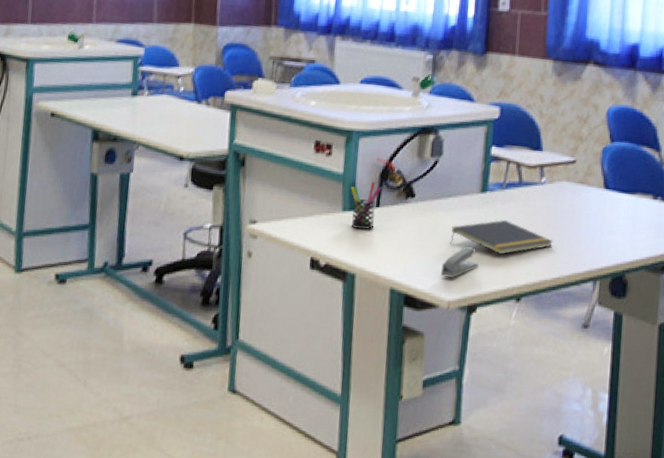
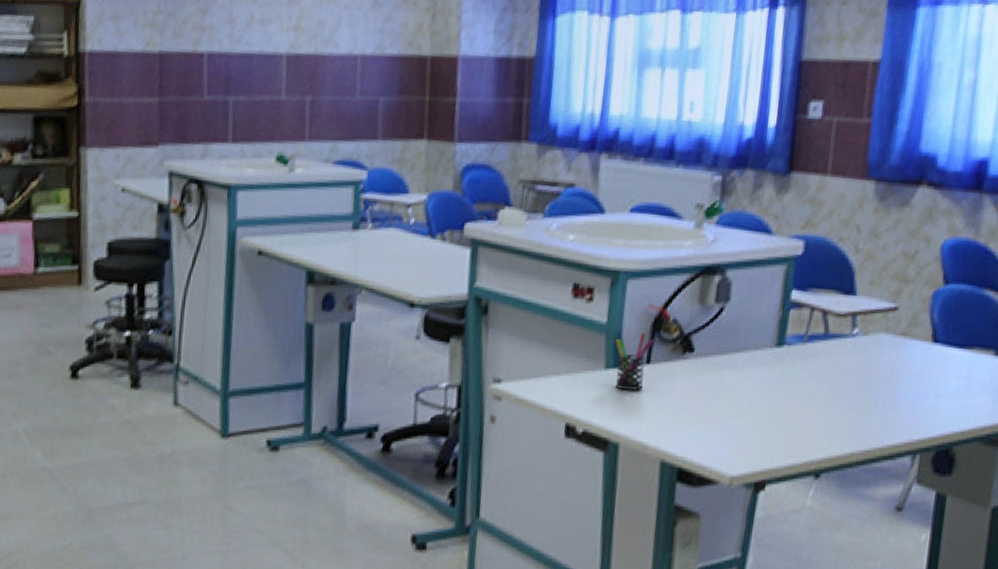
stapler: present [440,246,478,278] -> none [722,411,770,449]
notepad: present [450,219,554,255] -> none [735,379,865,422]

